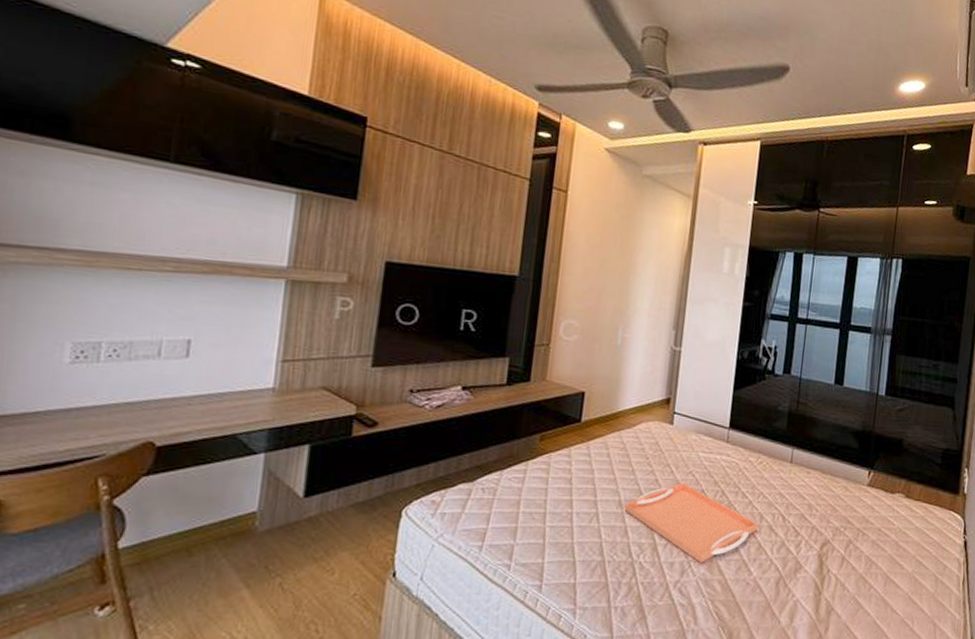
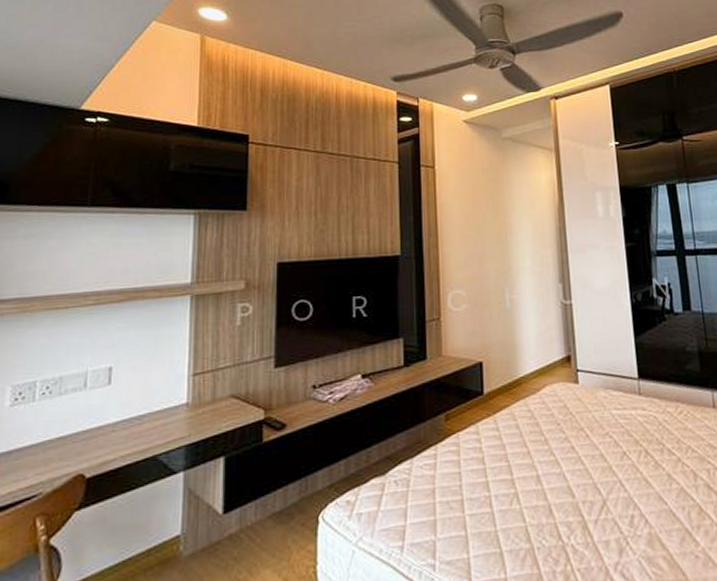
serving tray: present [624,482,759,564] -> none [543,446,695,539]

